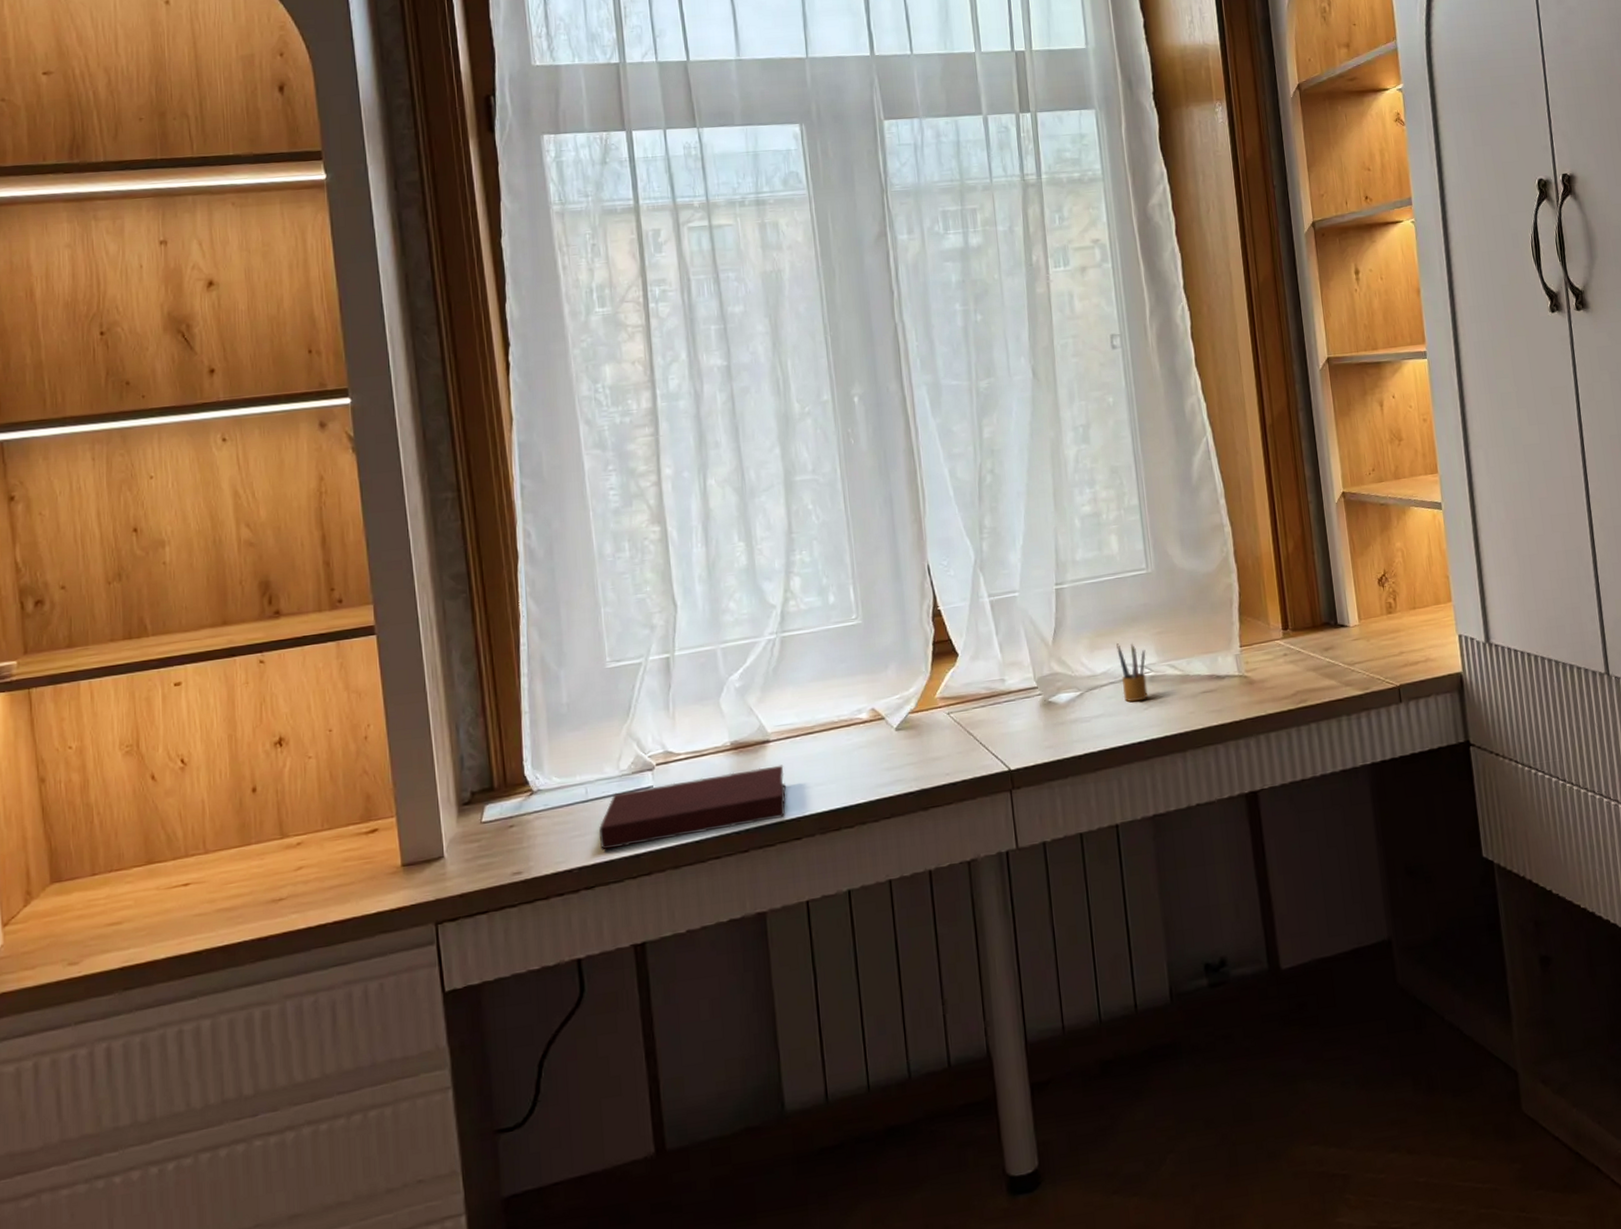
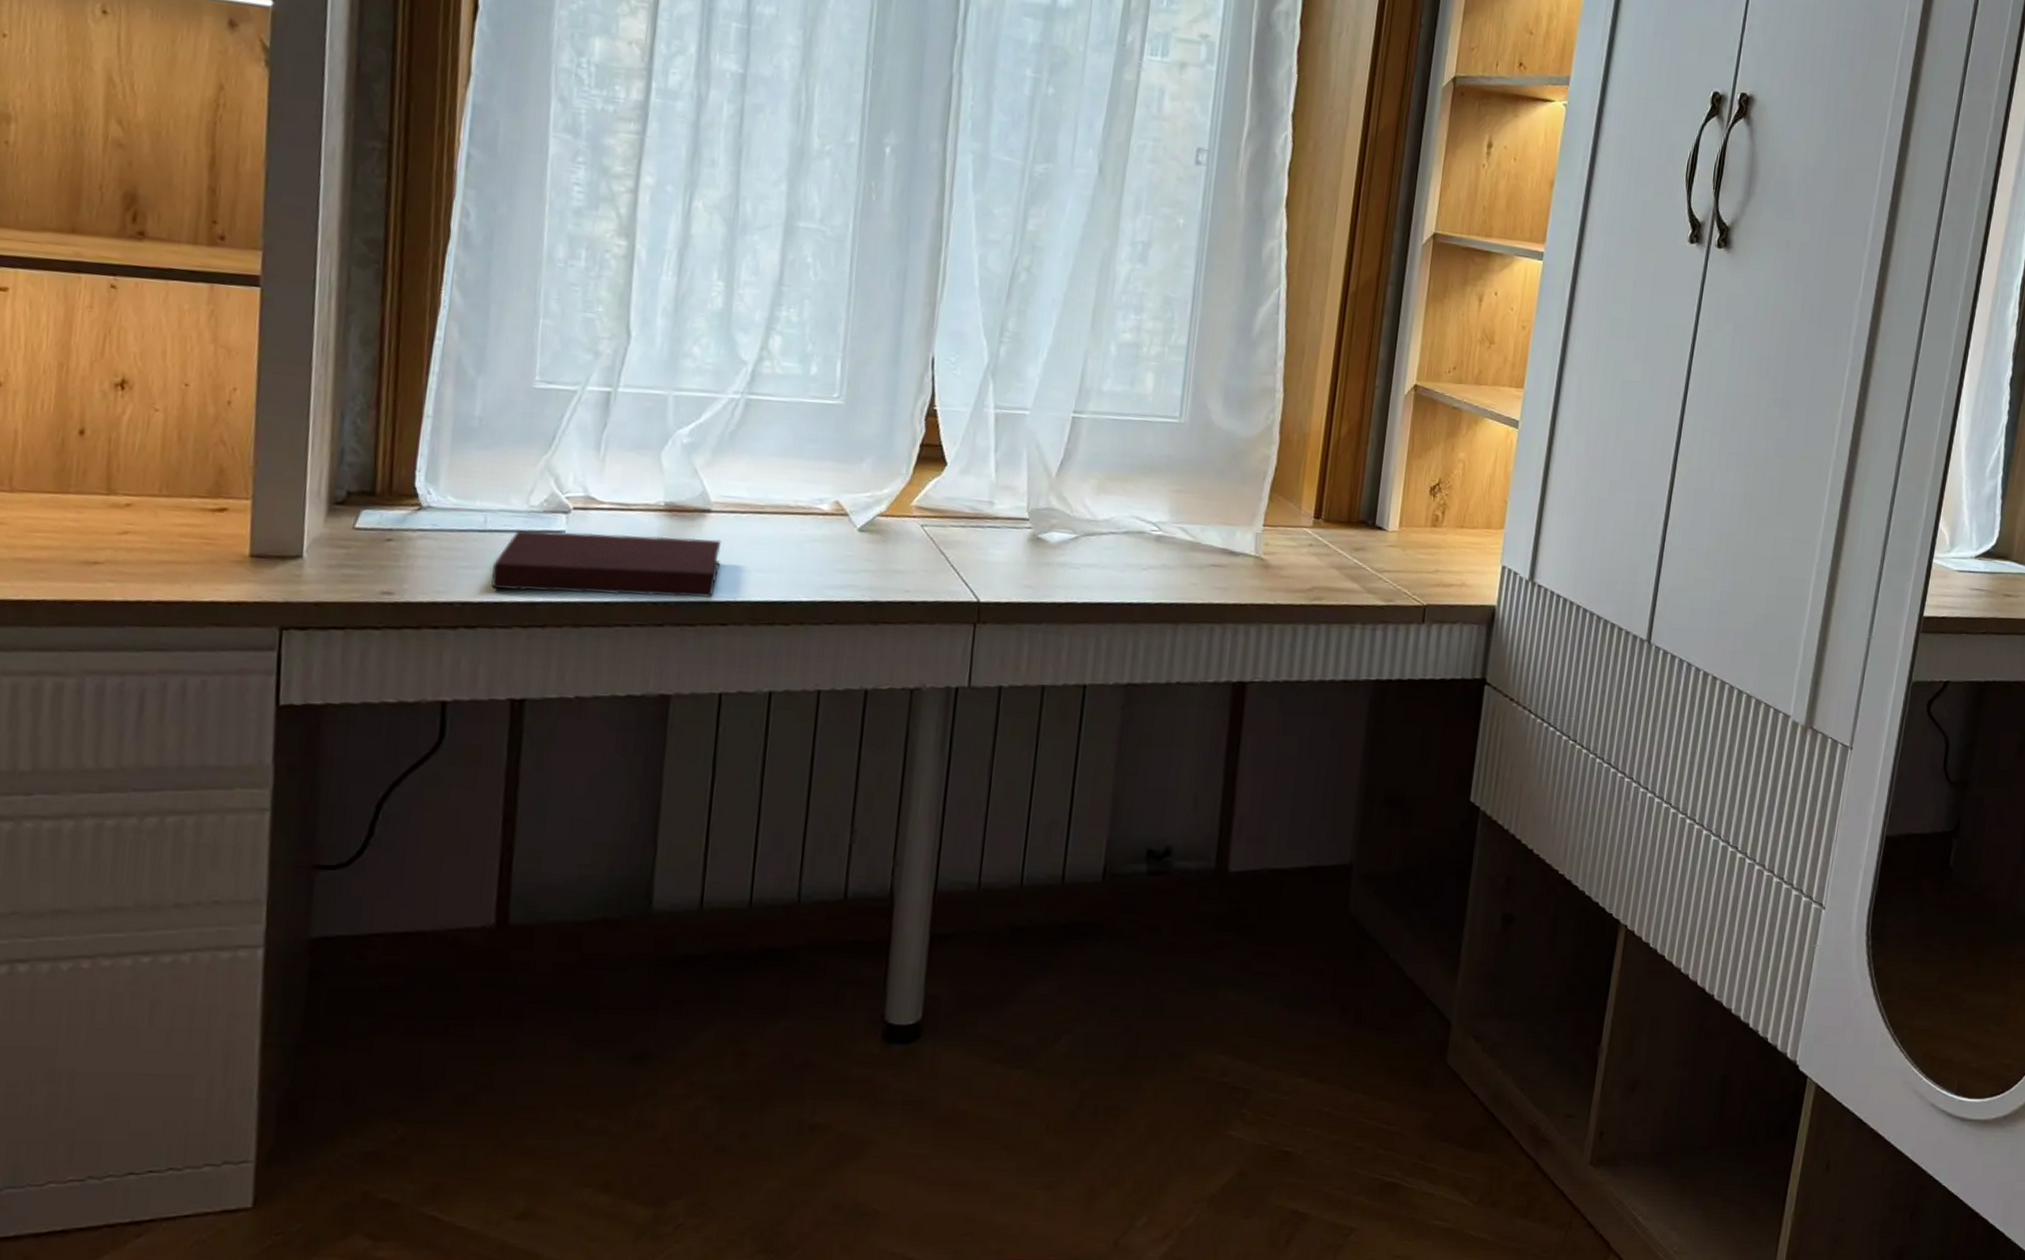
pencil box: present [1116,643,1148,702] -> none [1122,492,1158,560]

